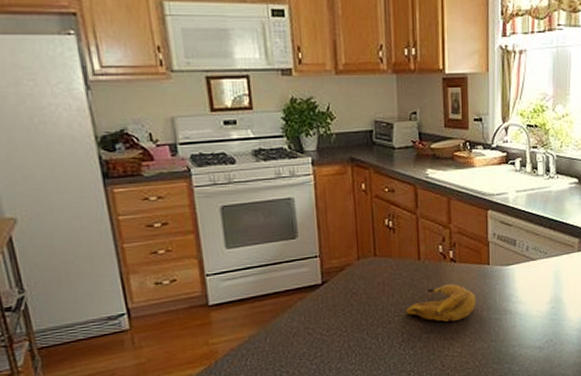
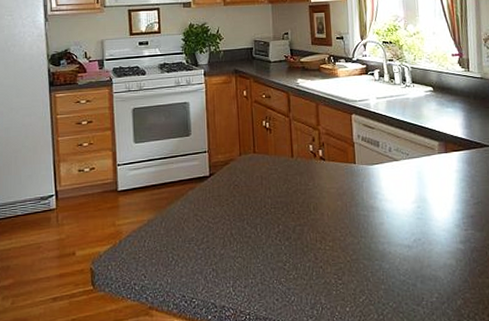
banana: present [406,284,476,322] -> none [281,180,345,216]

